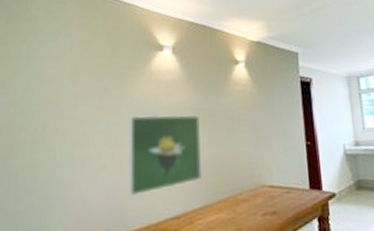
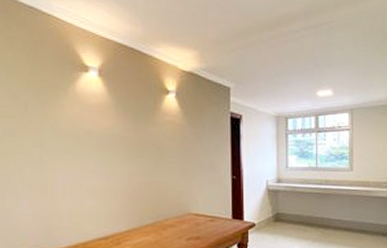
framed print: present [128,114,202,196] -> none [52,139,129,216]

